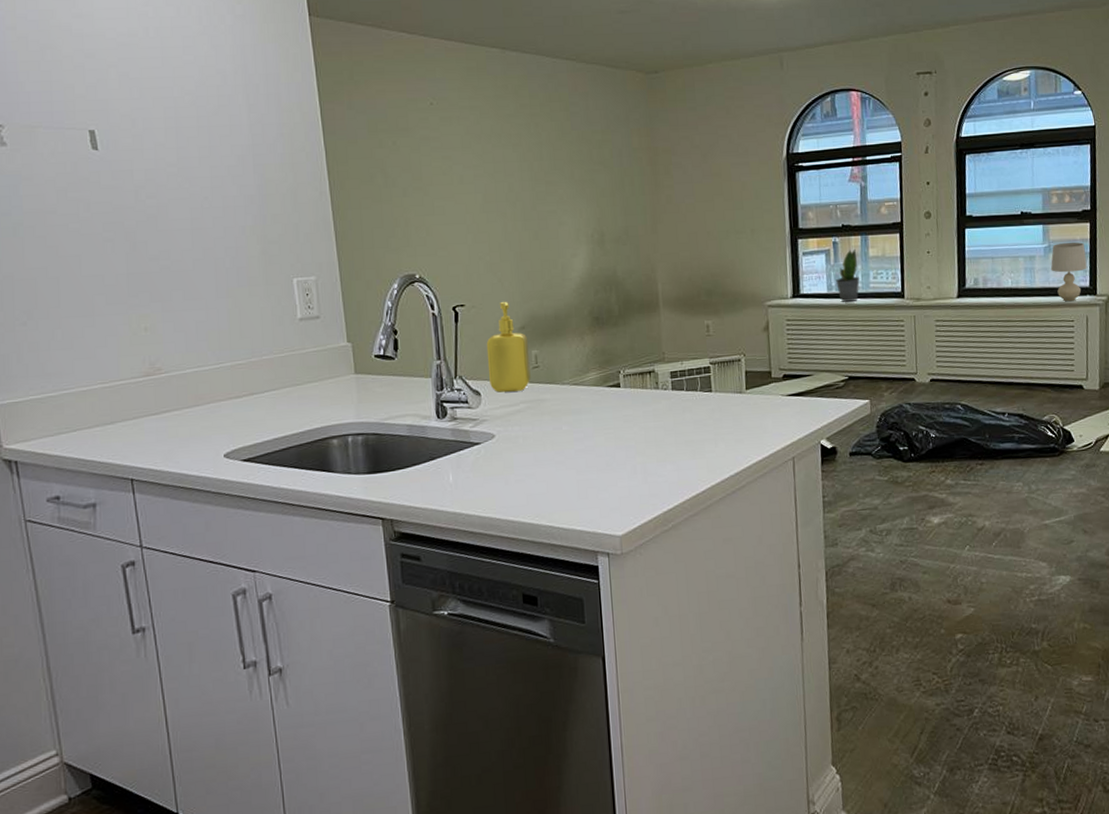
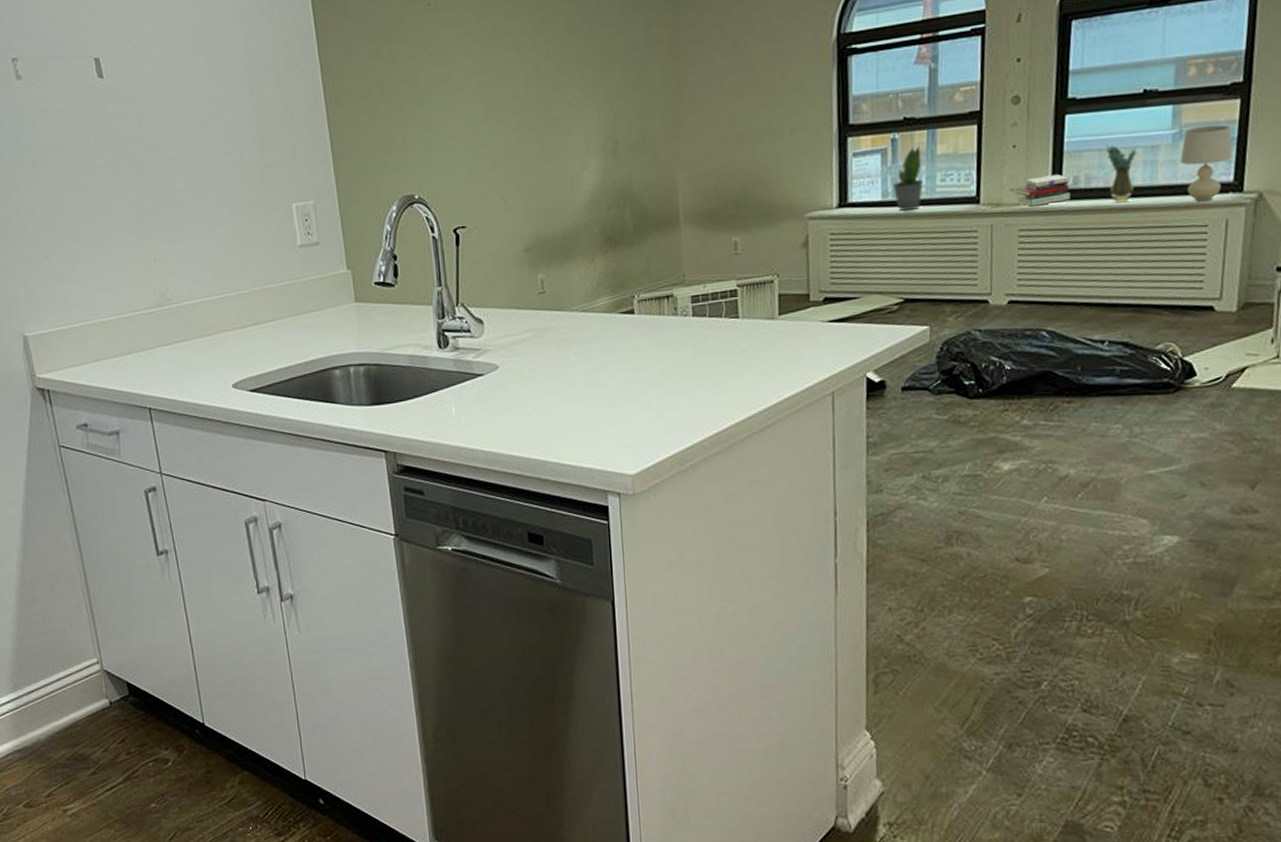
soap dispenser: present [486,301,531,392] -> none [489,221,537,321]
books: none [931,276,973,302] -> present [1016,174,1070,207]
vase: none [996,254,1019,301] -> present [1105,145,1137,203]

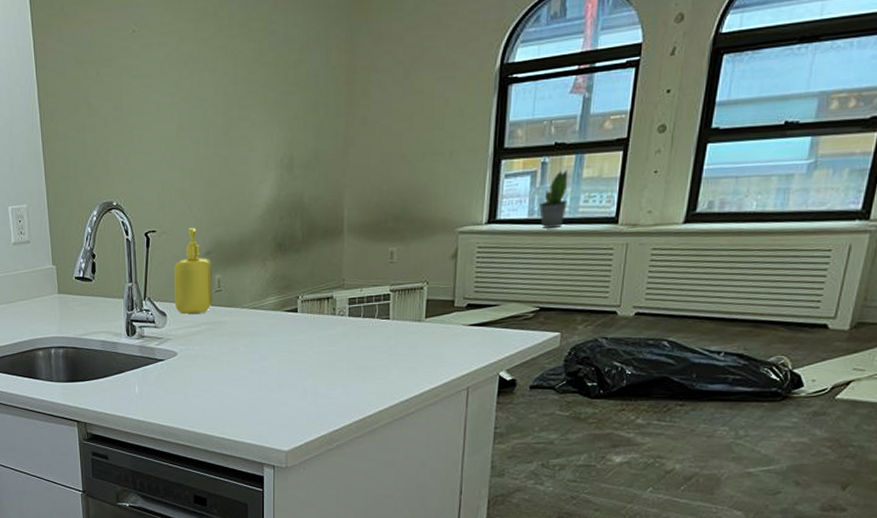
soap dispenser: none [489,221,537,321] -> present [174,227,213,314]
books: present [1016,174,1070,207] -> none [653,199,704,228]
vase: present [1105,145,1137,203] -> none [741,172,772,227]
table lamp: present [1180,124,1232,202] -> none [812,156,865,228]

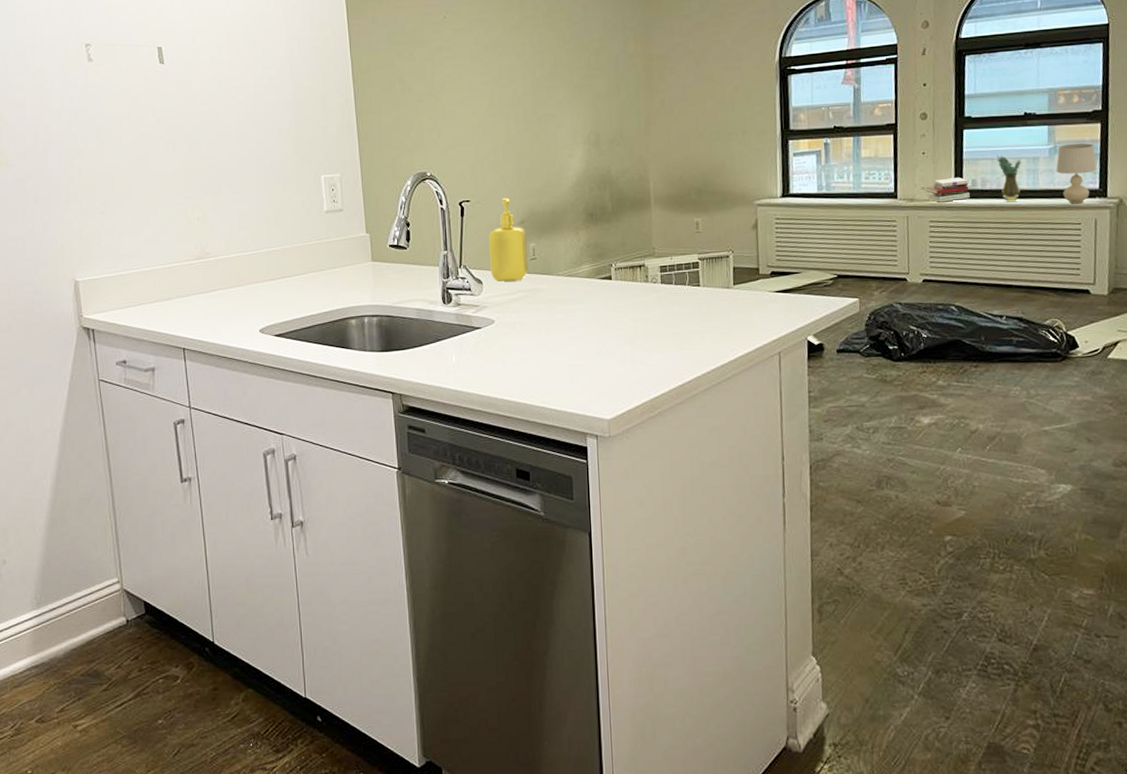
potted plant: present [539,169,569,228] -> none [827,149,852,202]
books: none [653,199,704,228] -> present [926,177,970,203]
vase: none [741,172,772,227] -> present [996,155,1021,203]
table lamp: none [812,156,865,228] -> present [1055,143,1097,204]

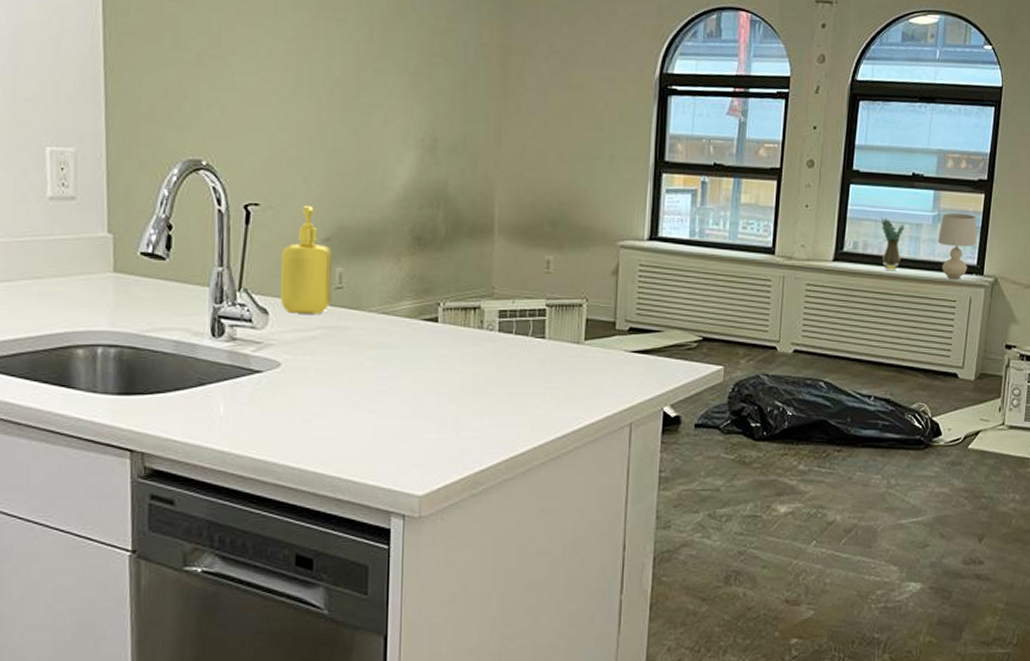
books: present [926,177,970,203] -> none [806,237,850,265]

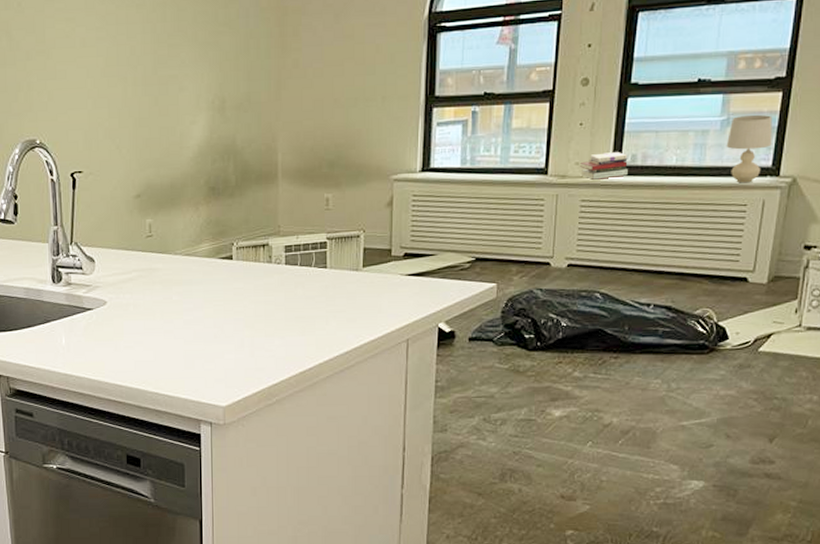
soap dispenser: present [280,205,333,314] -> none [102,168,144,260]
books: none [806,237,850,265] -> present [580,152,628,180]
vase: present [880,217,905,271] -> none [661,127,689,181]

